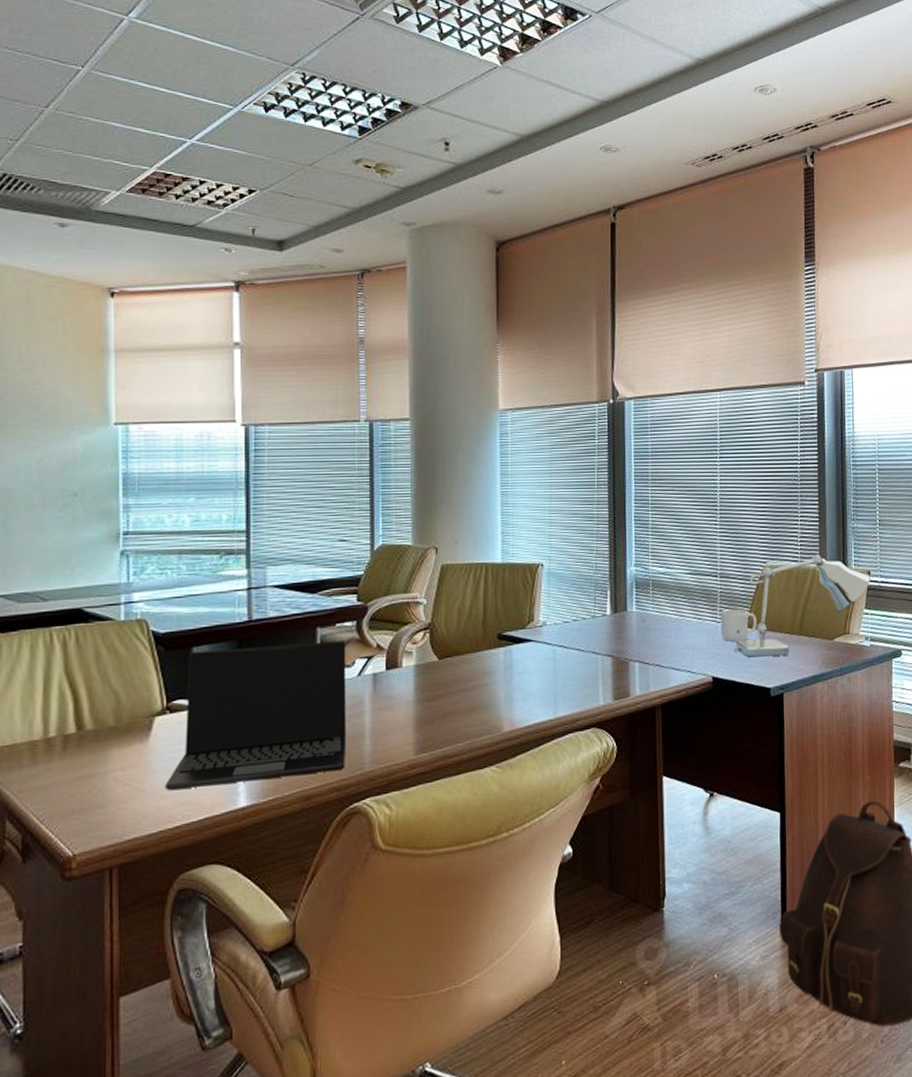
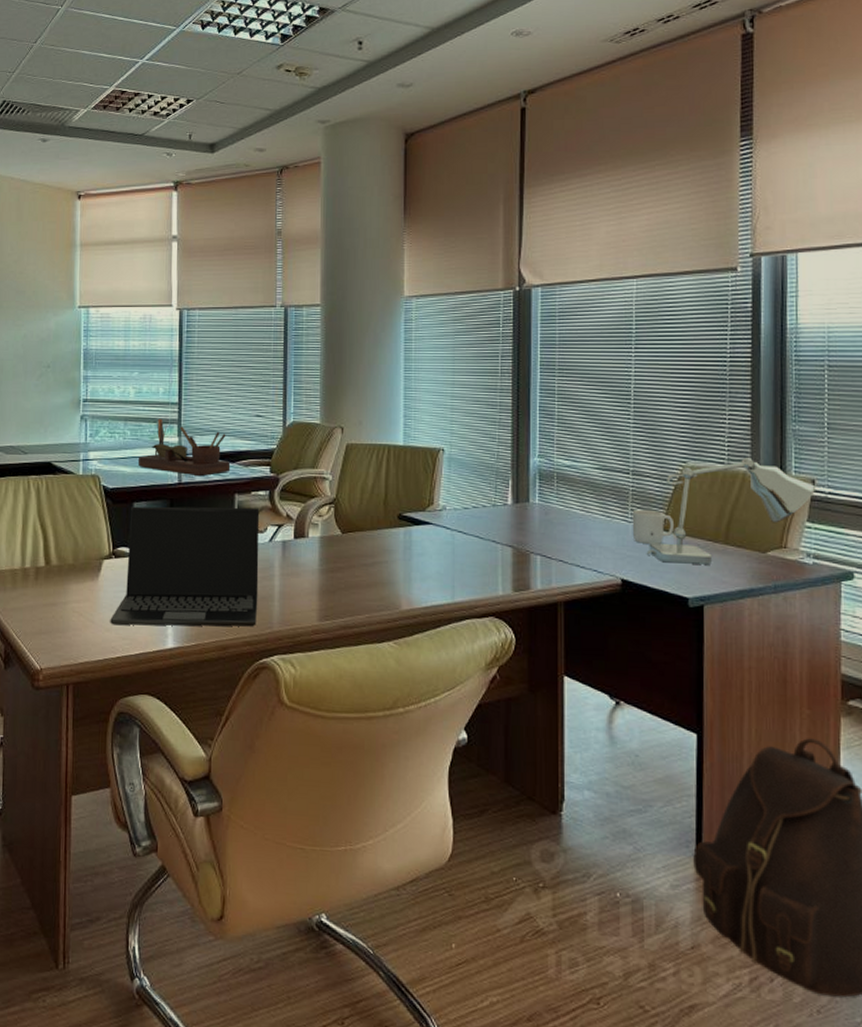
desk organizer: none [196,549,311,611] -> present [137,418,231,476]

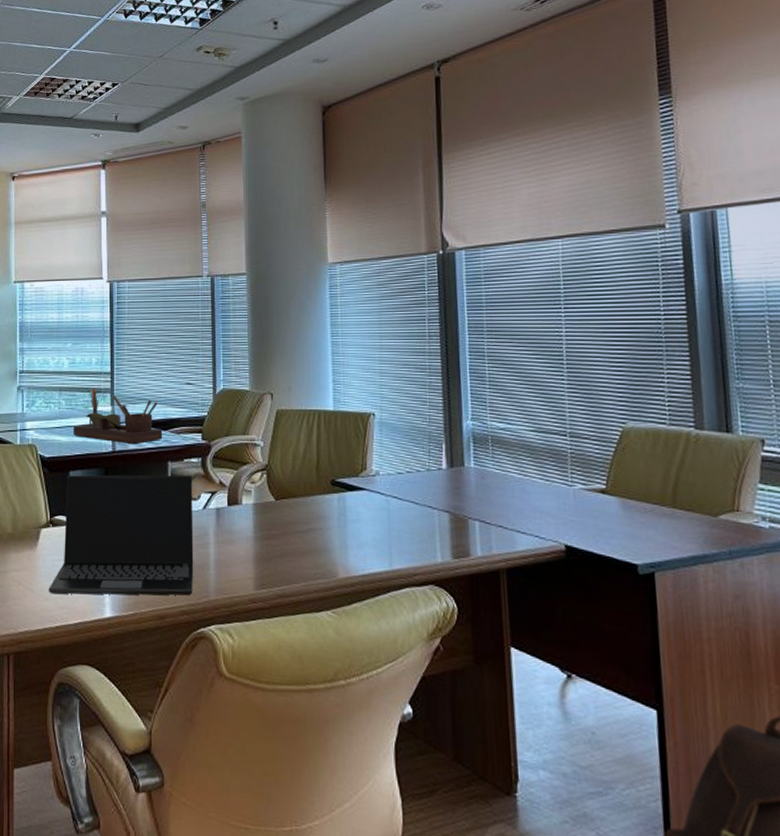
mug: present [632,509,675,544] -> none [572,472,618,508]
desk lamp: present [647,456,816,565] -> none [590,416,767,529]

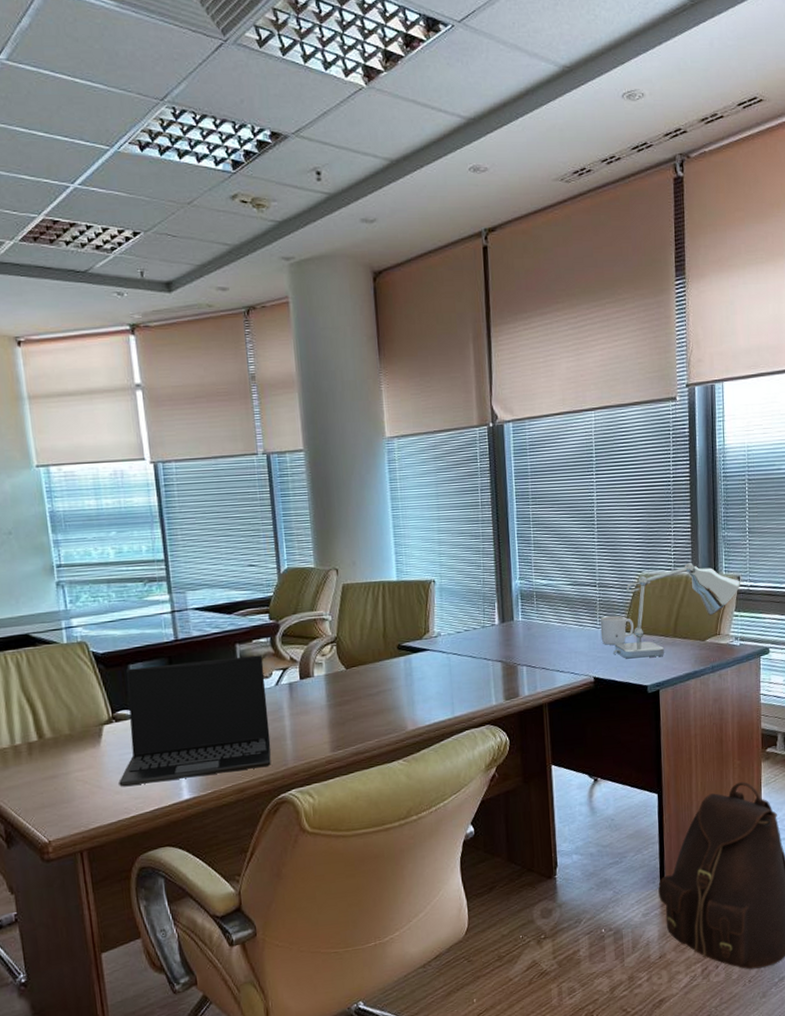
desk organizer: present [72,388,163,444] -> none [127,577,229,631]
mug: none [572,472,618,508] -> present [600,615,635,645]
desk lamp: none [590,416,767,529] -> present [613,562,741,659]

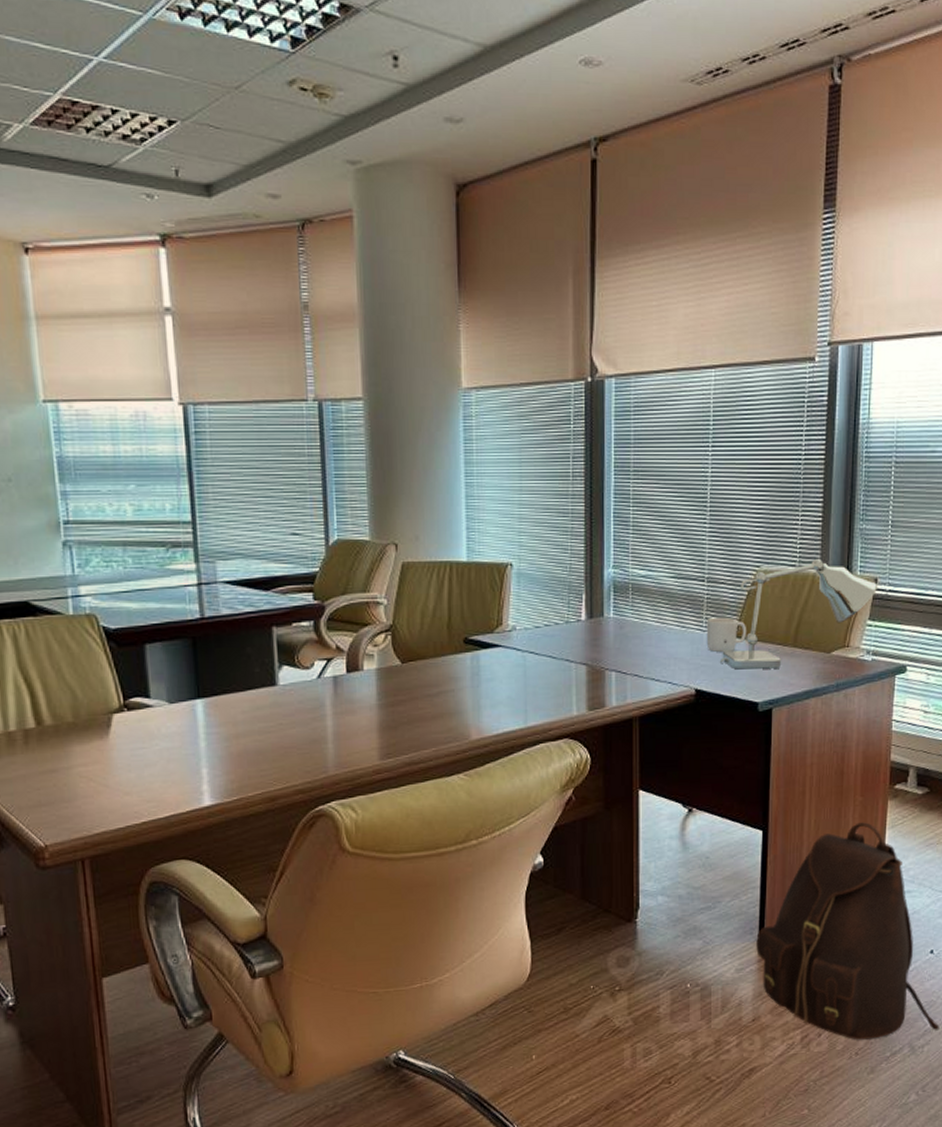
laptop: present [119,655,271,787] -> none [129,641,309,788]

